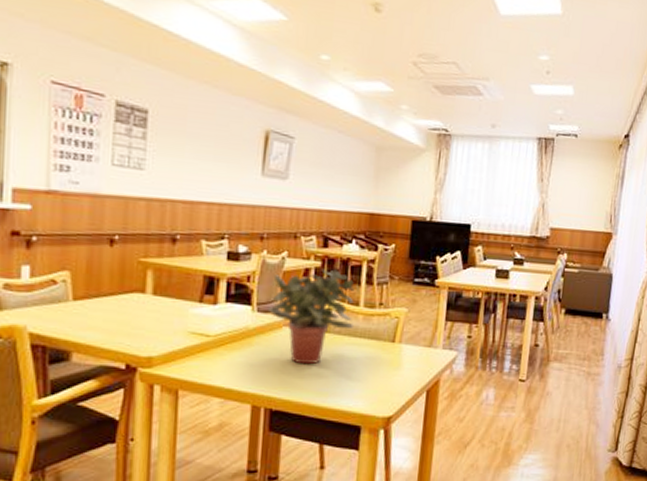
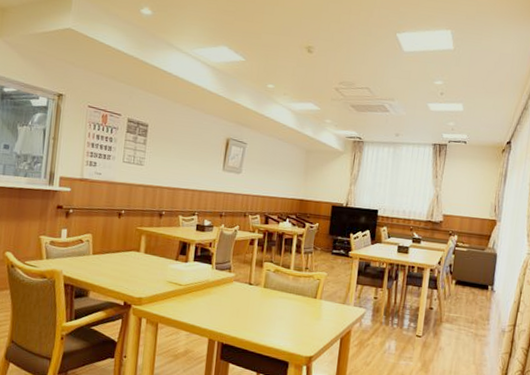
potted plant: present [267,268,355,365] -> none [223,239,287,311]

